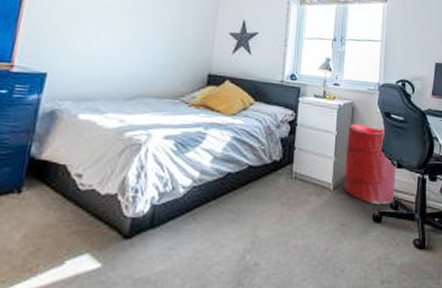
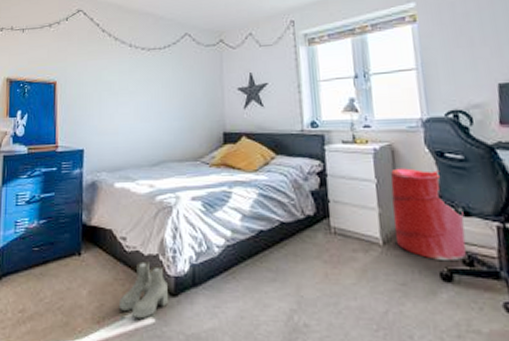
boots: none [59,201,123,264] -> present [118,261,168,319]

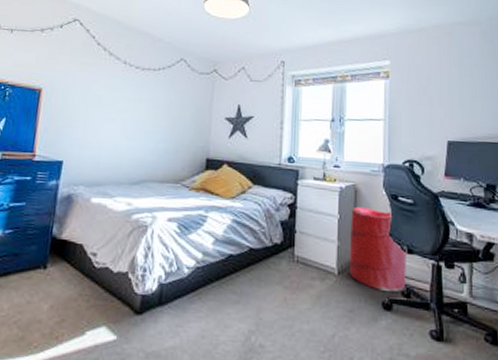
boots: present [118,261,168,319] -> none [80,278,134,336]

